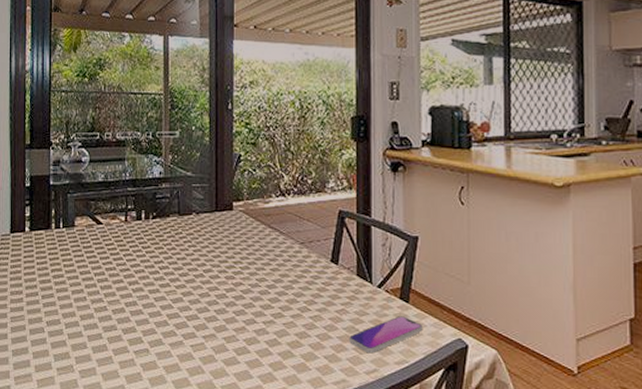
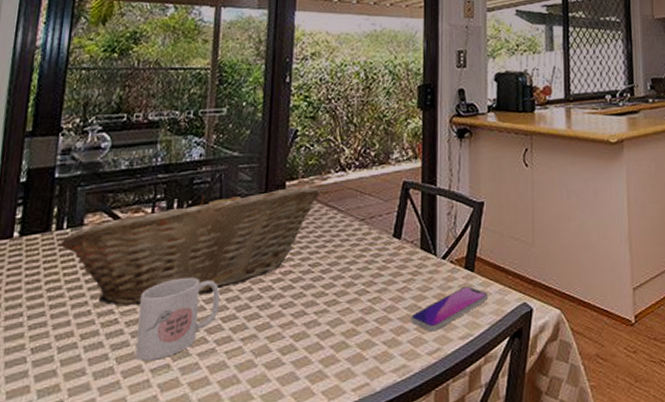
fruit basket: none [59,207,263,297] -> present [60,186,320,307]
mug: none [122,278,184,344] -> present [135,277,220,361]

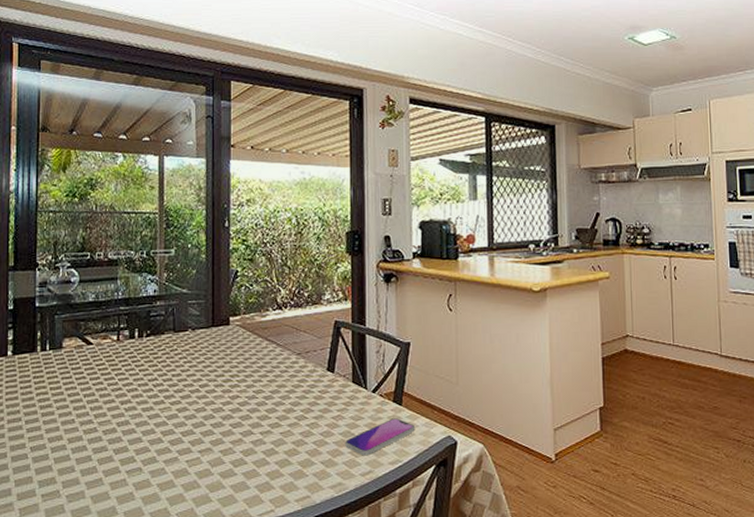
fruit basket: present [60,186,320,307] -> none [45,321,260,418]
mug: present [135,277,220,361] -> none [113,396,179,464]

